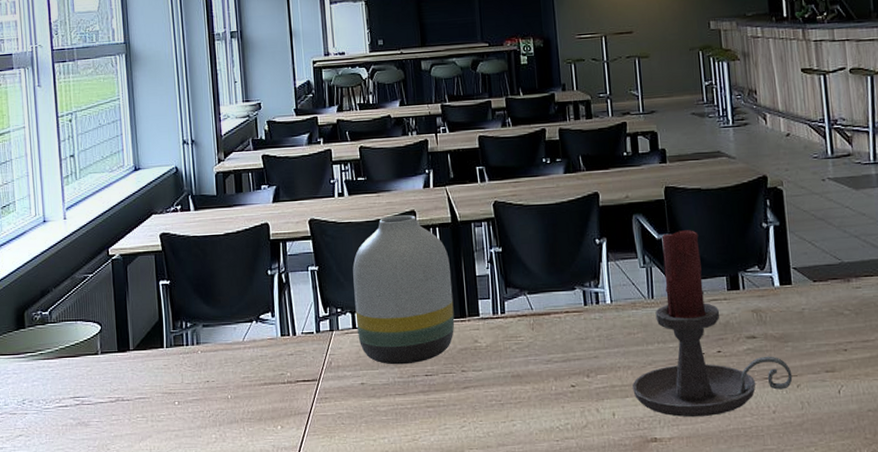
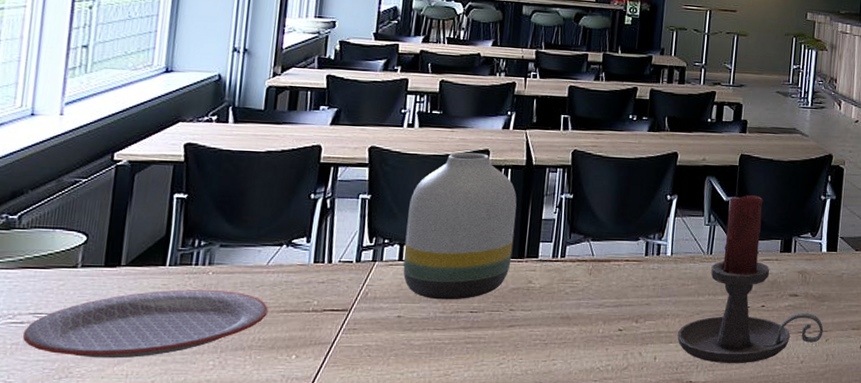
plate: none [68,367,251,436] -> present [22,289,268,359]

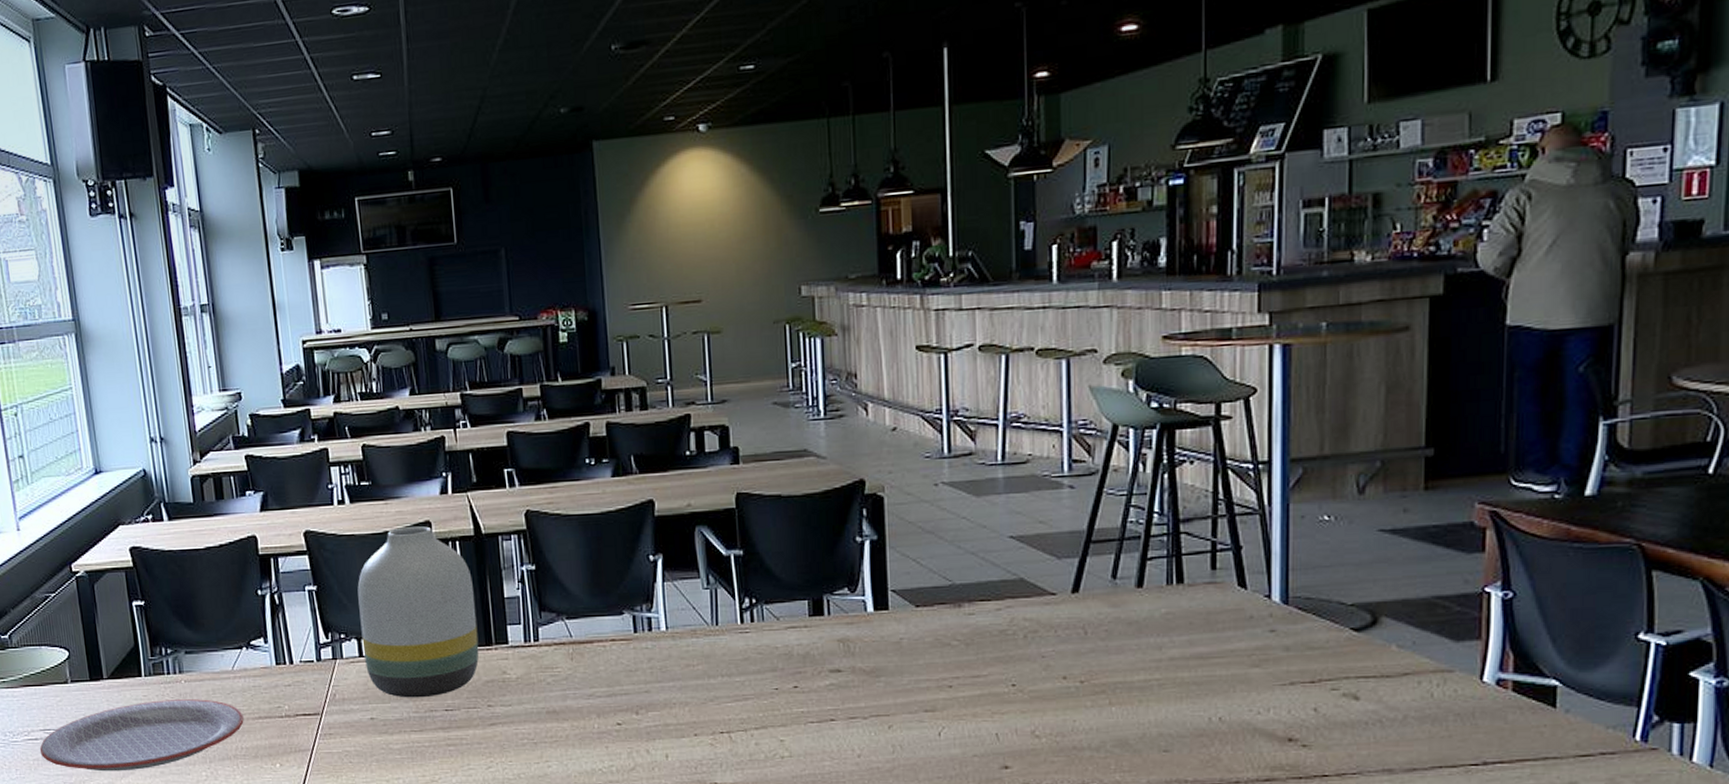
candle holder: present [677,194,824,364] -> none [690,544,884,761]

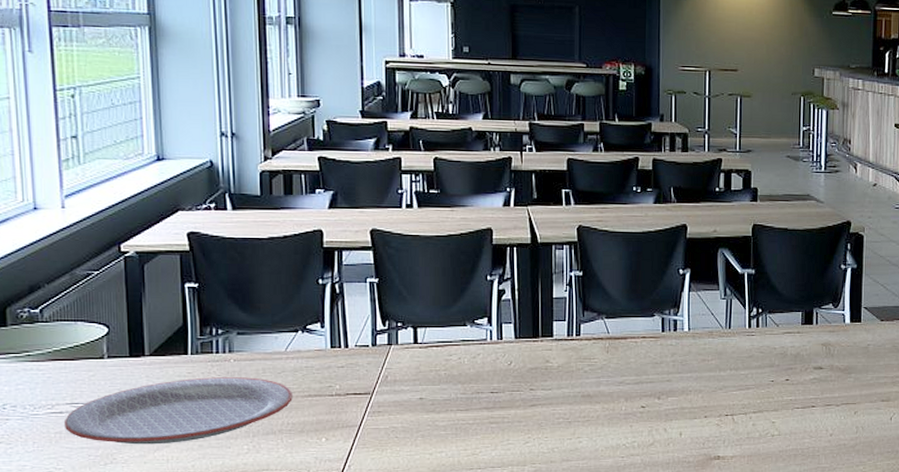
vase: present [357,526,479,698] -> none [418,232,527,381]

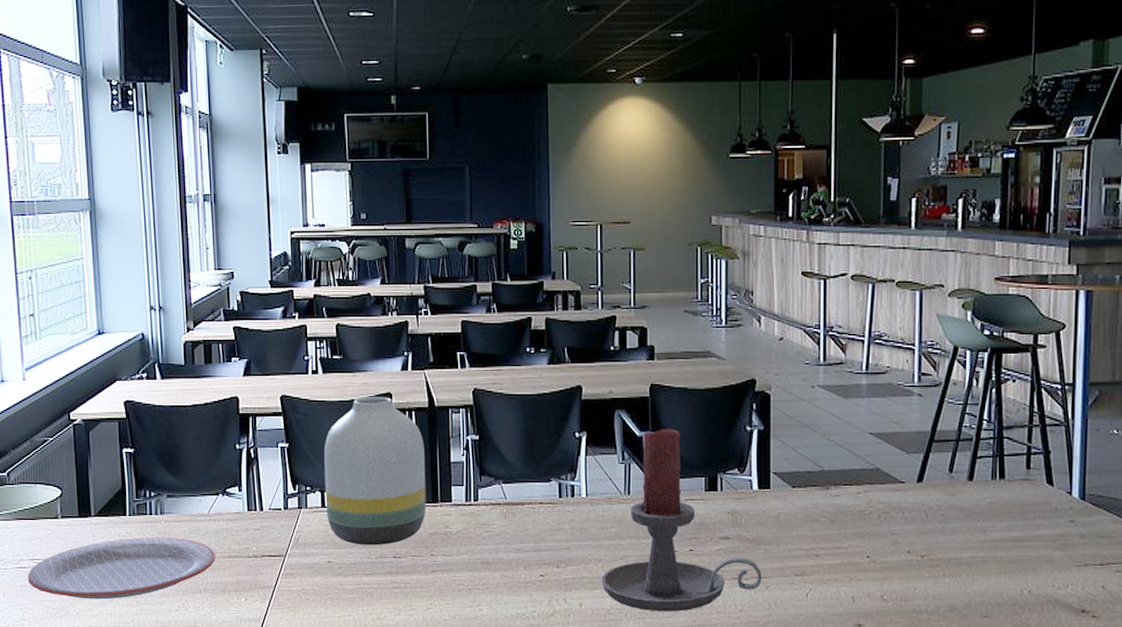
vase: none [418,232,527,381] -> present [324,397,426,546]
candle holder: none [702,265,852,438] -> present [602,428,762,612]

